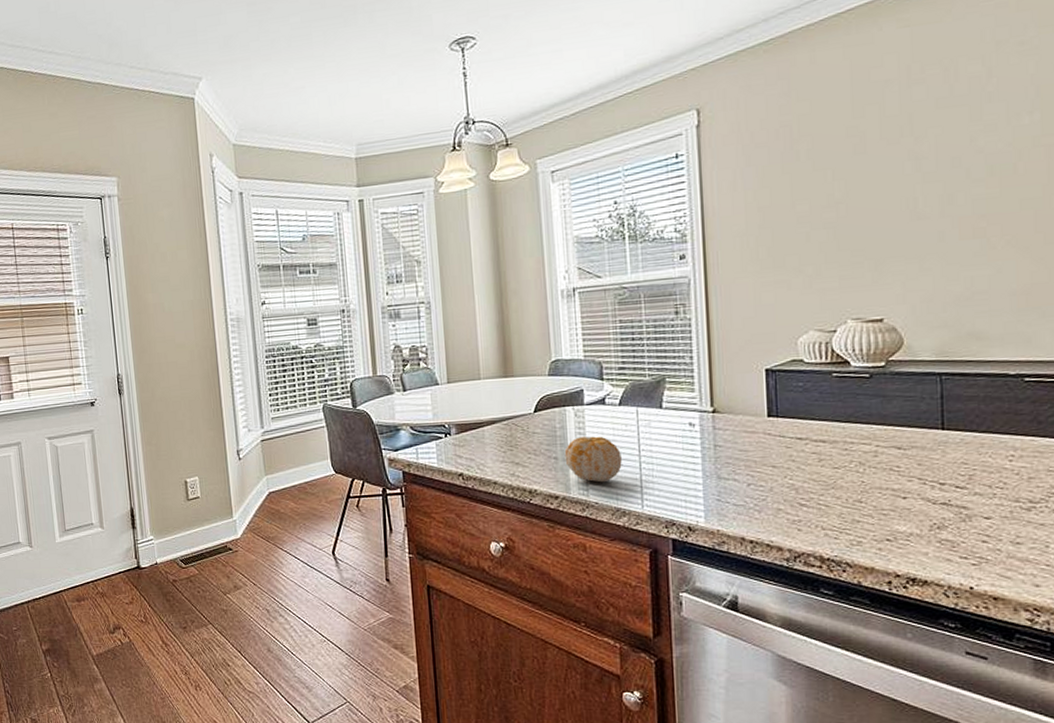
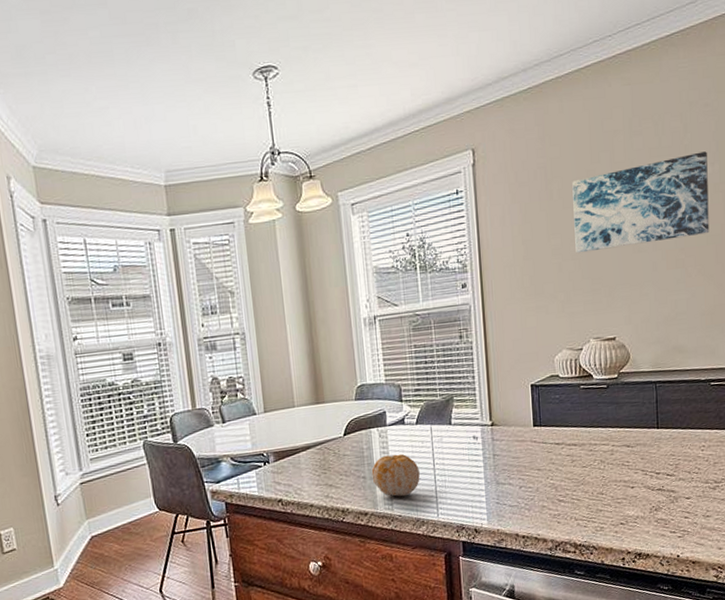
wall art: none [826,98,1025,221] -> present [572,151,709,253]

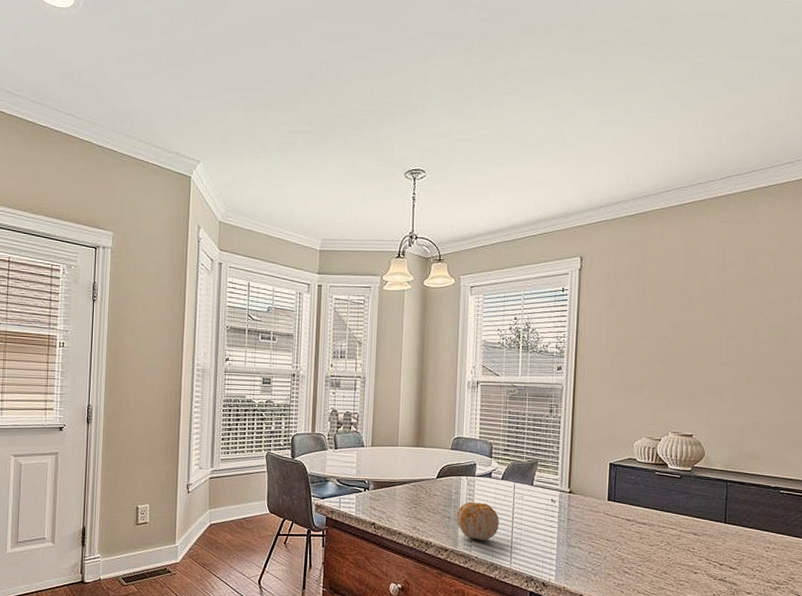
wall art: present [572,151,709,253] -> none [663,287,794,358]

